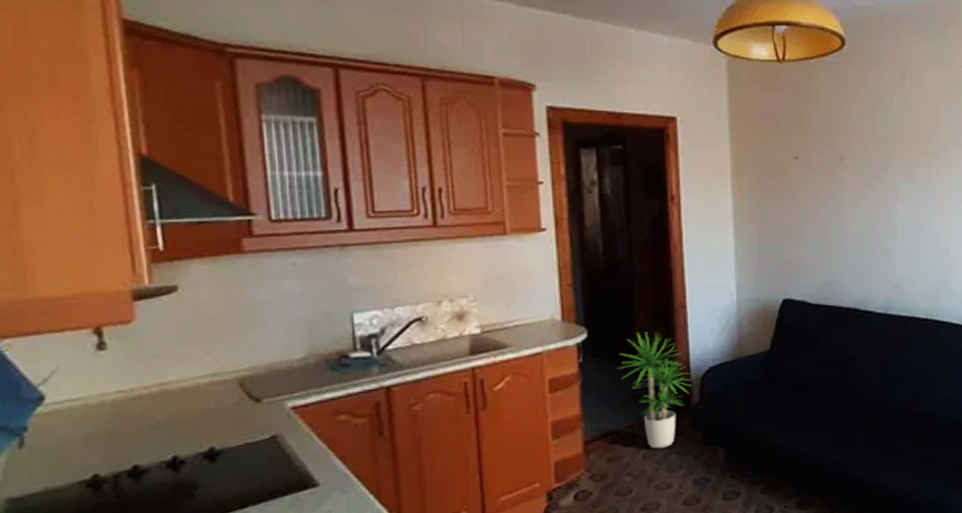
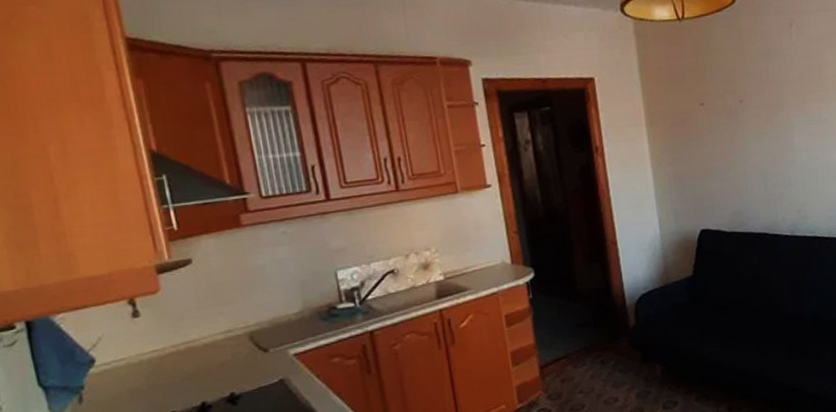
potted plant: present [618,331,692,449] -> none [563,266,628,369]

